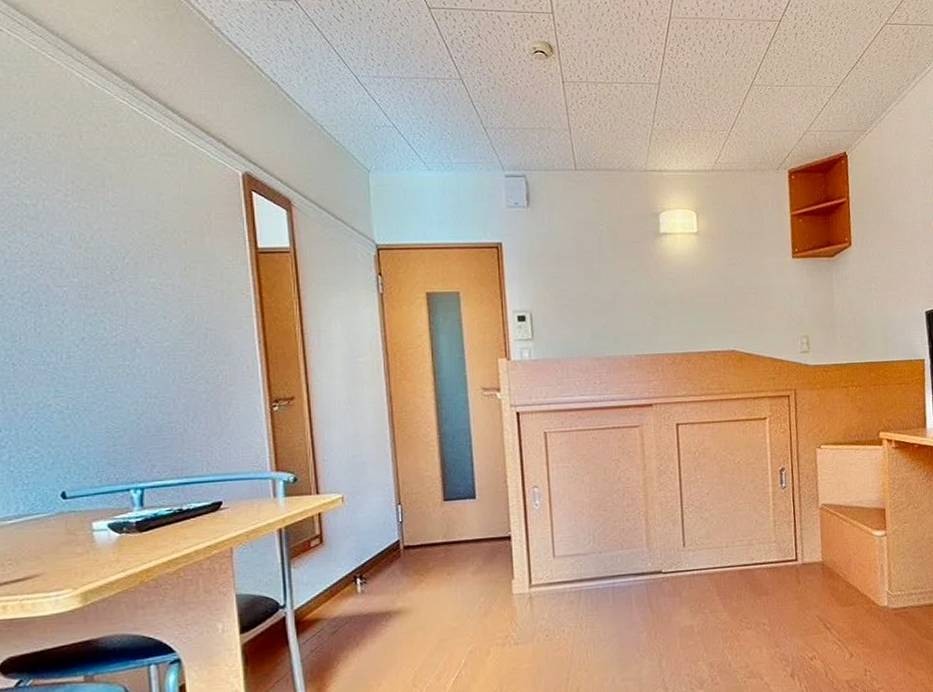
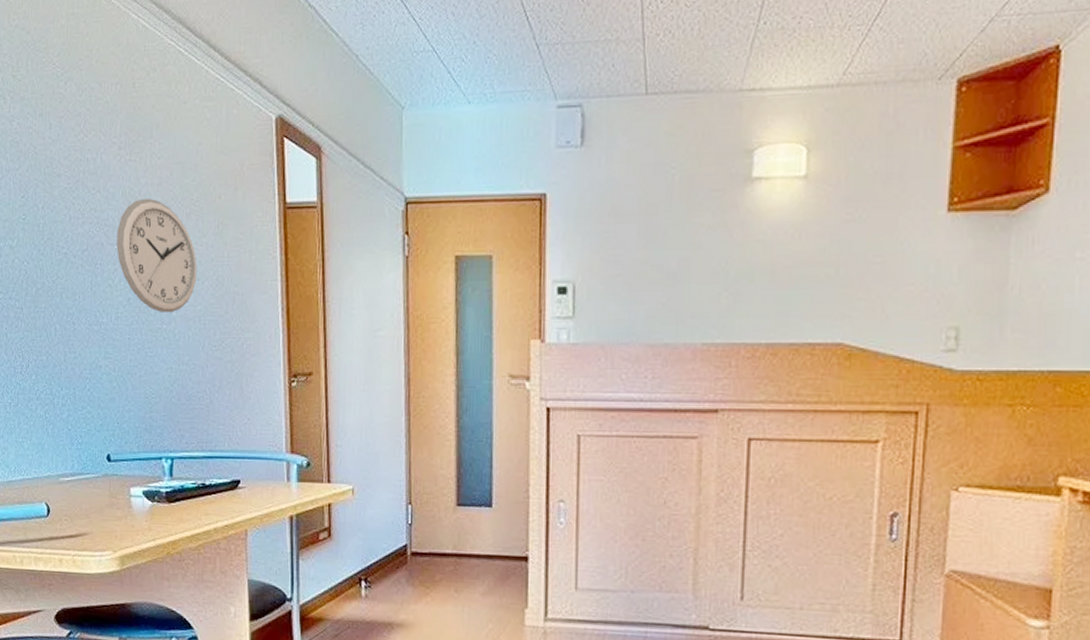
wall clock: none [65,242,163,350] -> present [116,198,197,313]

